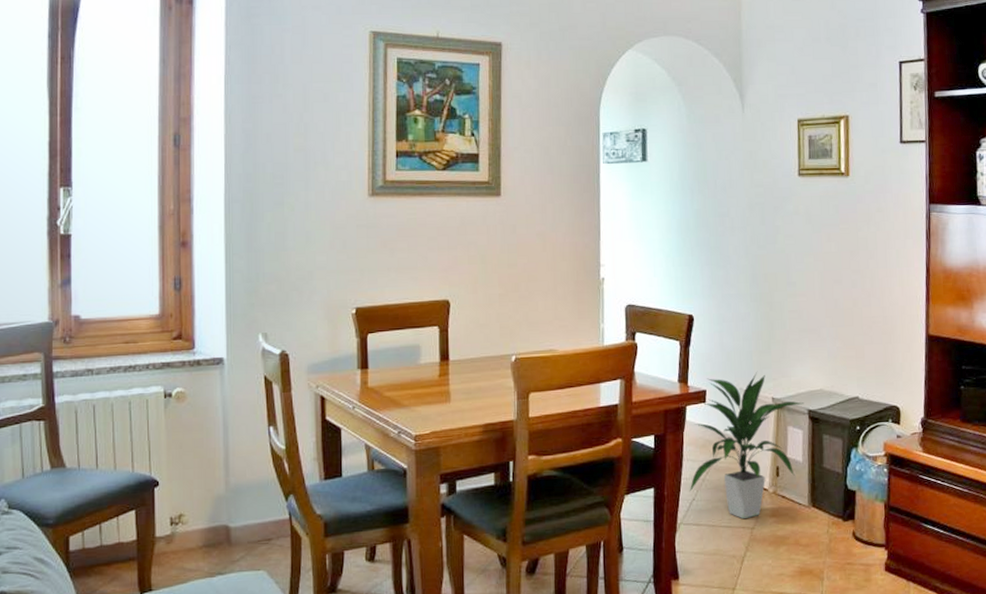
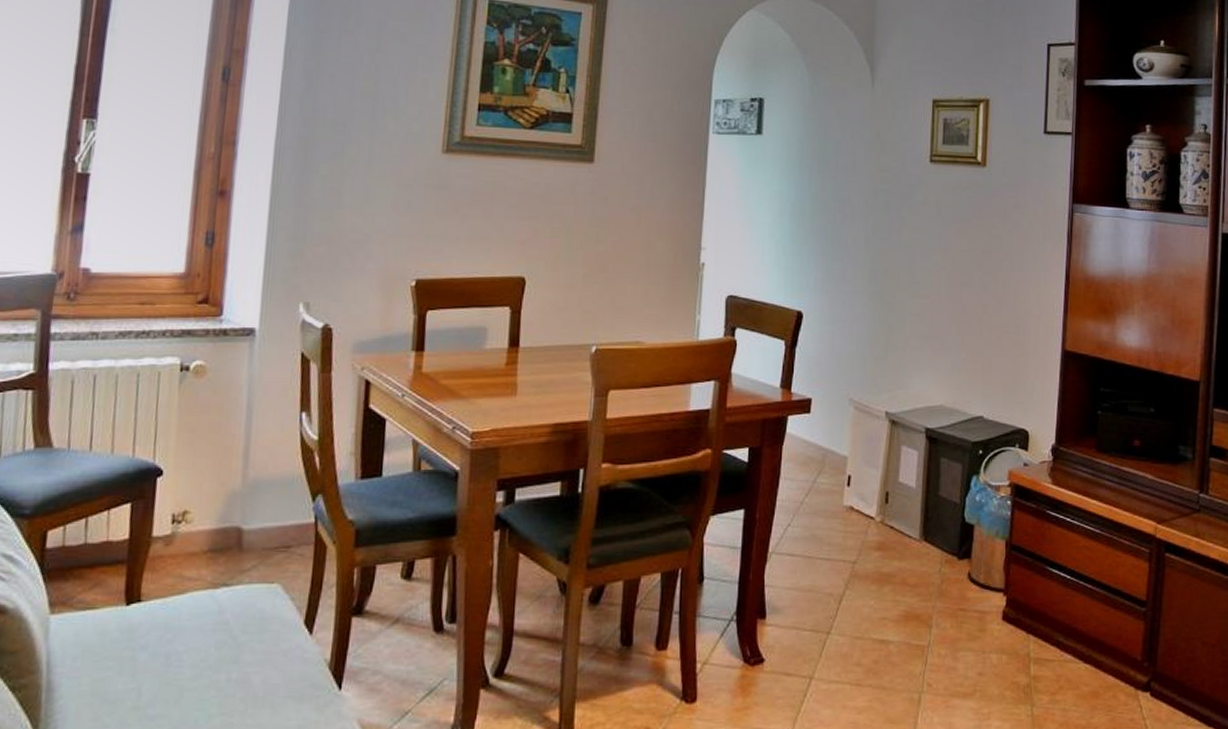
indoor plant: present [689,372,804,519] -> none [784,381,922,552]

